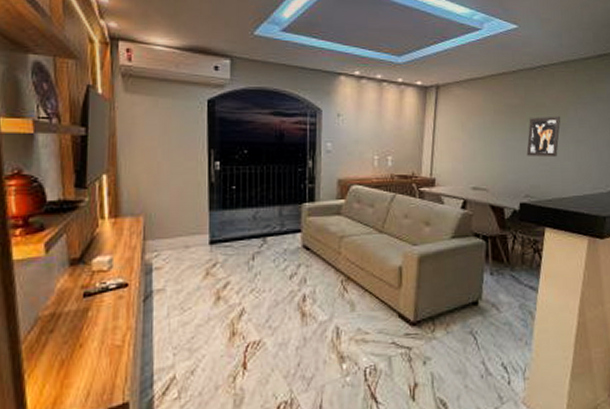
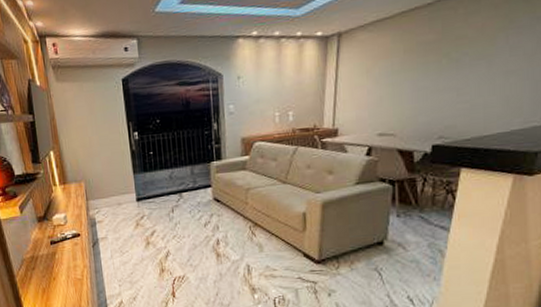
wall art: present [526,116,561,157] -> none [441,46,487,95]

